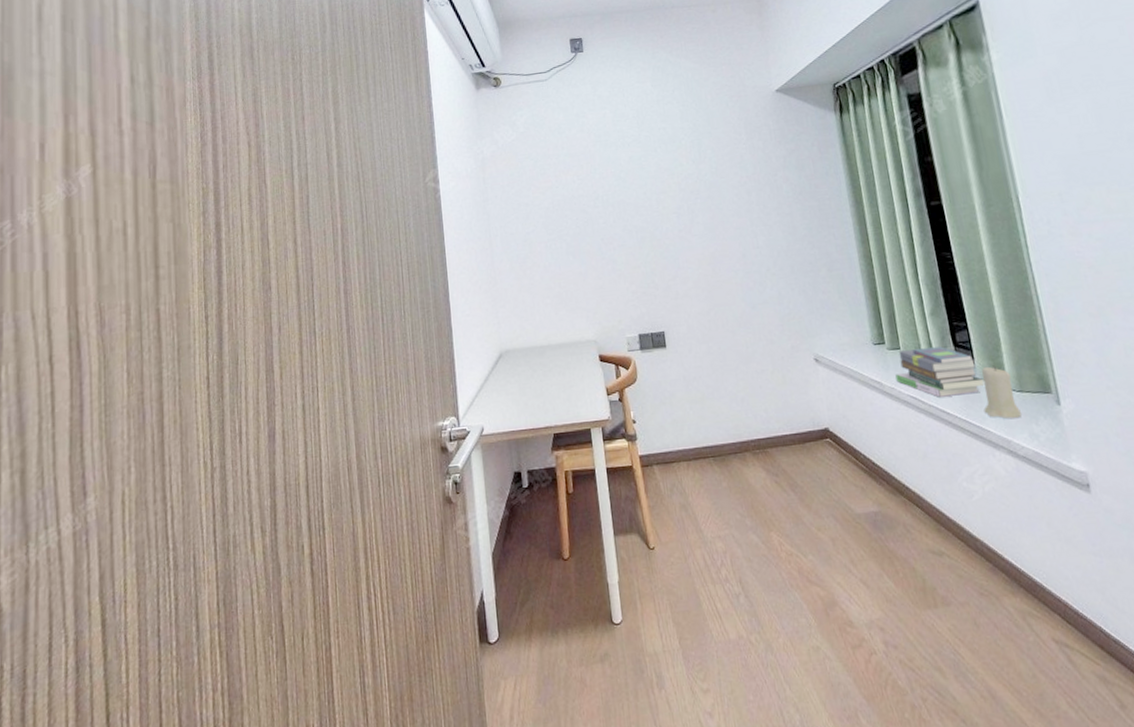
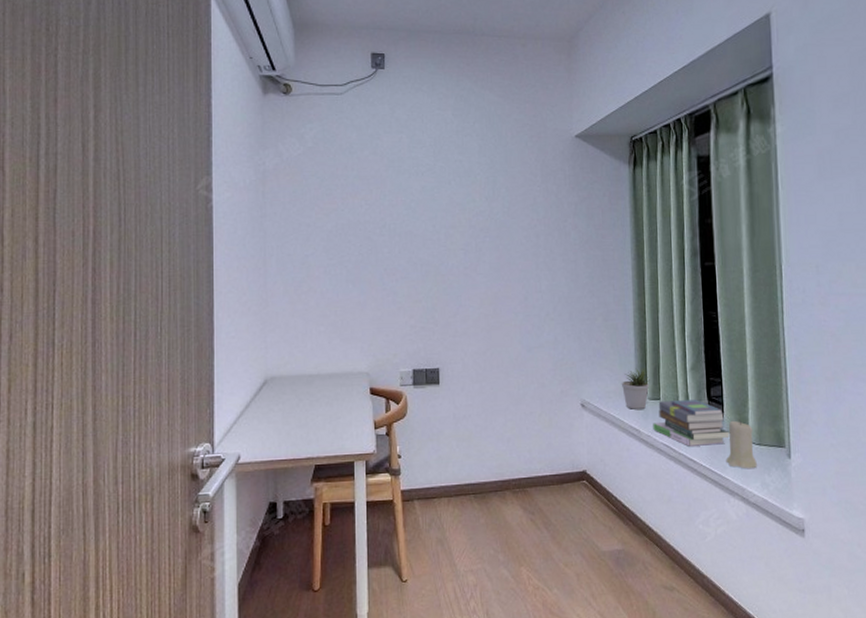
potted plant: none [854,316,886,362] -> present [621,368,650,410]

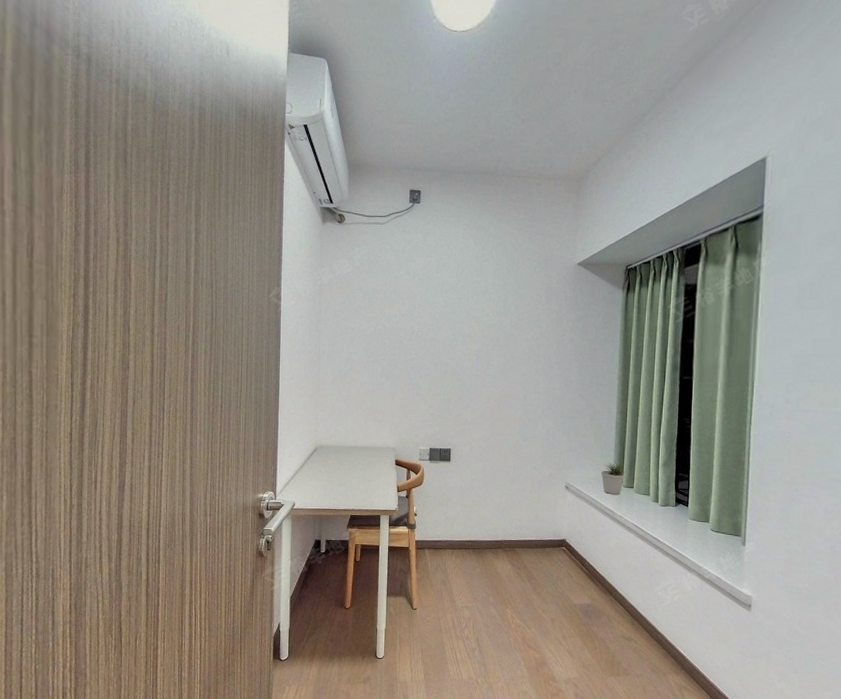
books: present [653,399,730,446] -> none [625,489,692,529]
candle: present [726,420,758,470] -> none [687,510,715,552]

